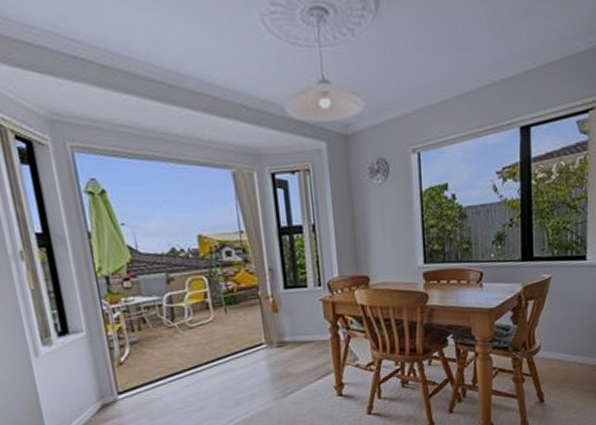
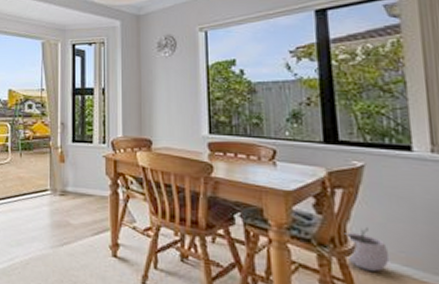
plant pot: none [533,330,564,364] -> present [344,228,390,271]

